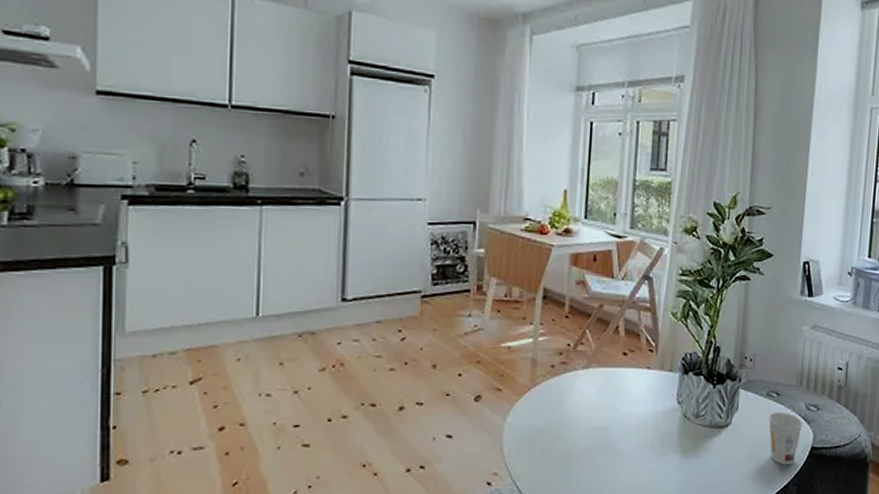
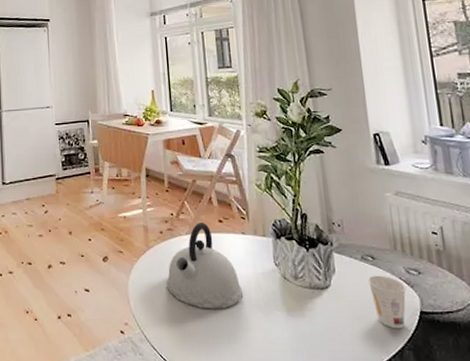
kettle: none [551,355,638,453] -> present [166,223,244,309]

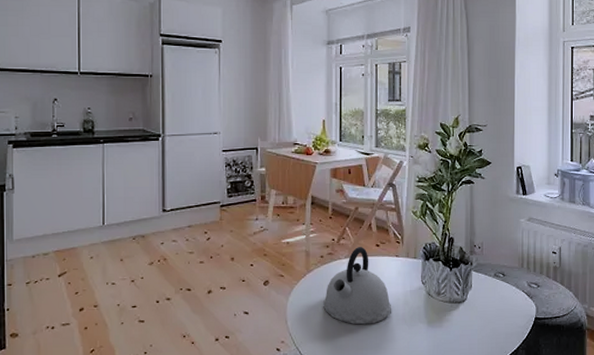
cup: present [367,275,406,329] -> none [497,289,527,333]

